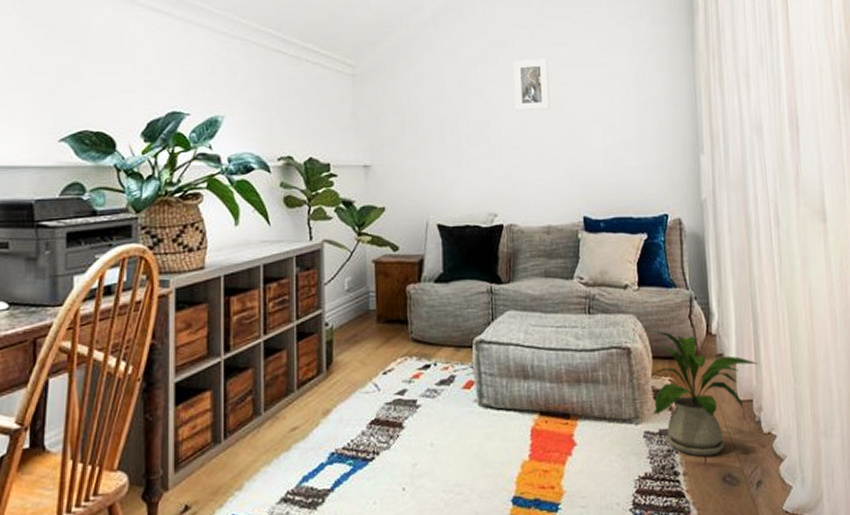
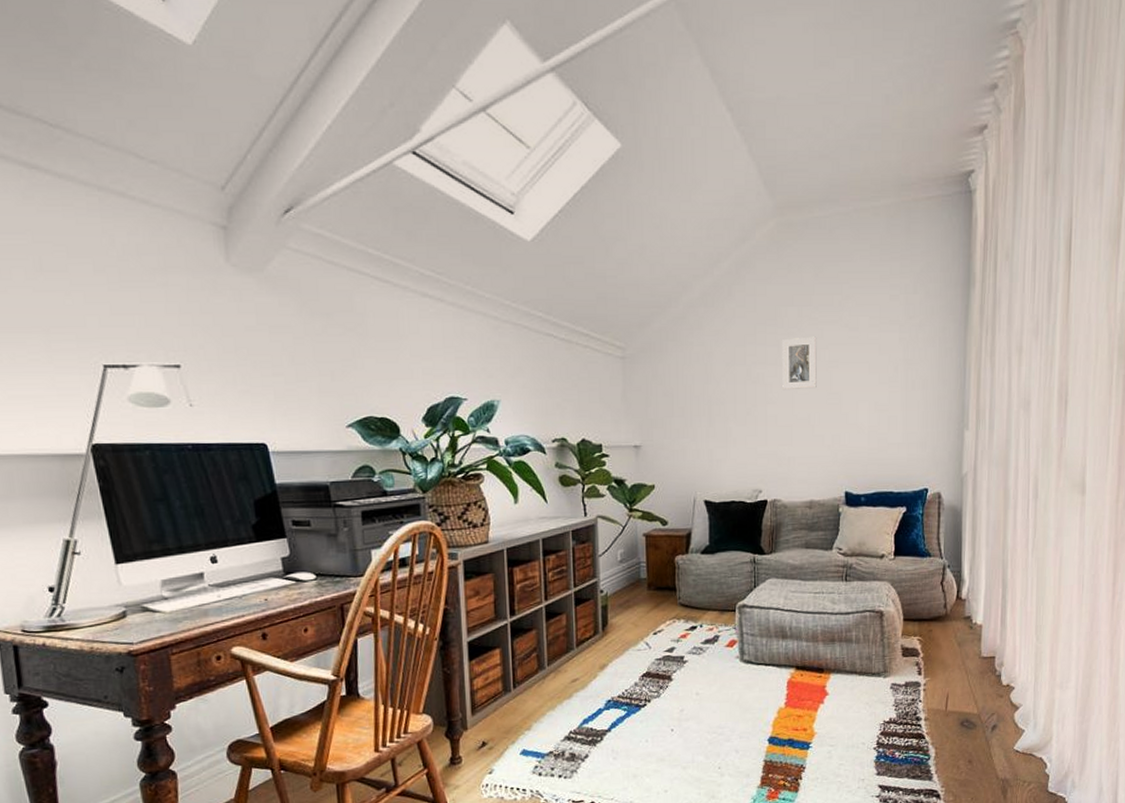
house plant: present [643,330,759,457] -> none [896,595,1004,705]

